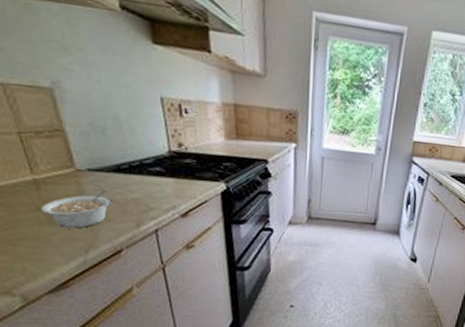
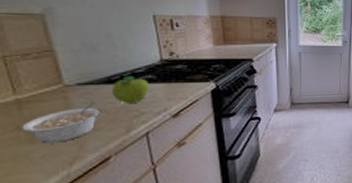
fruit: none [121,165,158,198] -> present [111,75,150,104]

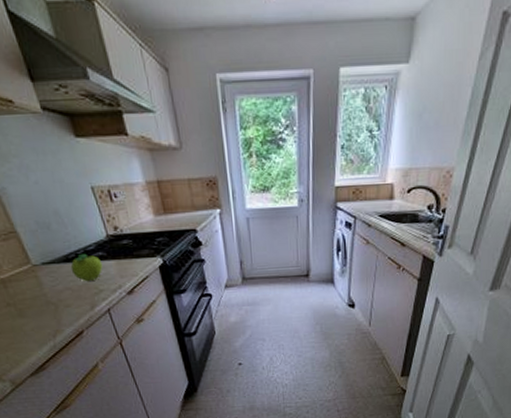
legume: present [21,101,100,144] -> none [10,280,66,318]

